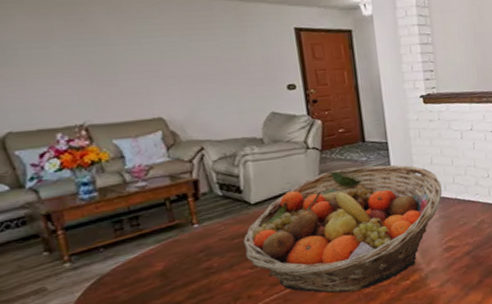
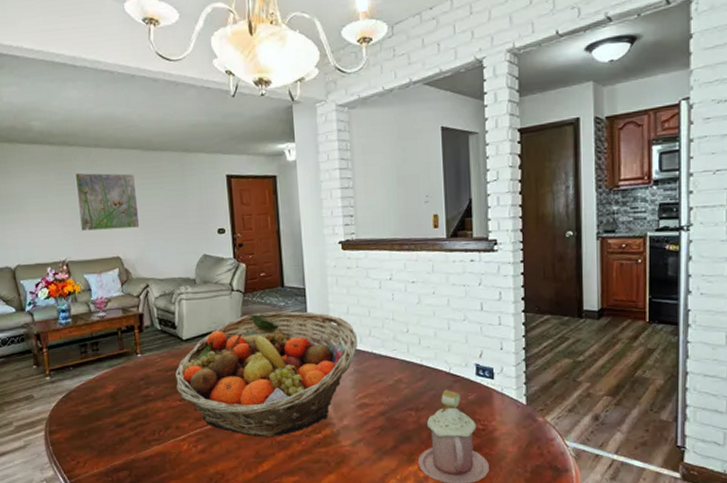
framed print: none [90,19,188,89] -> present [74,172,140,231]

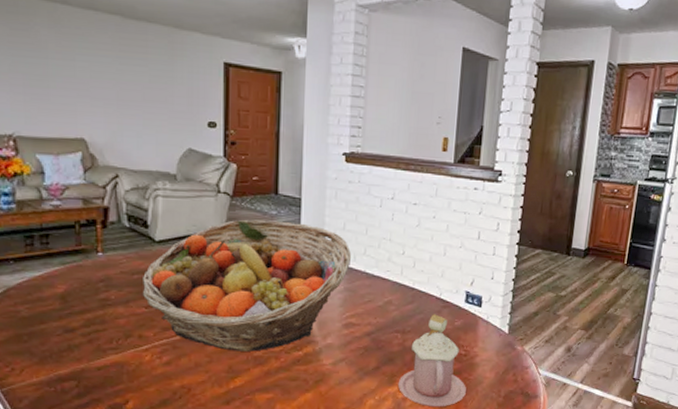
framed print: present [74,172,140,231] -> none [32,31,113,107]

